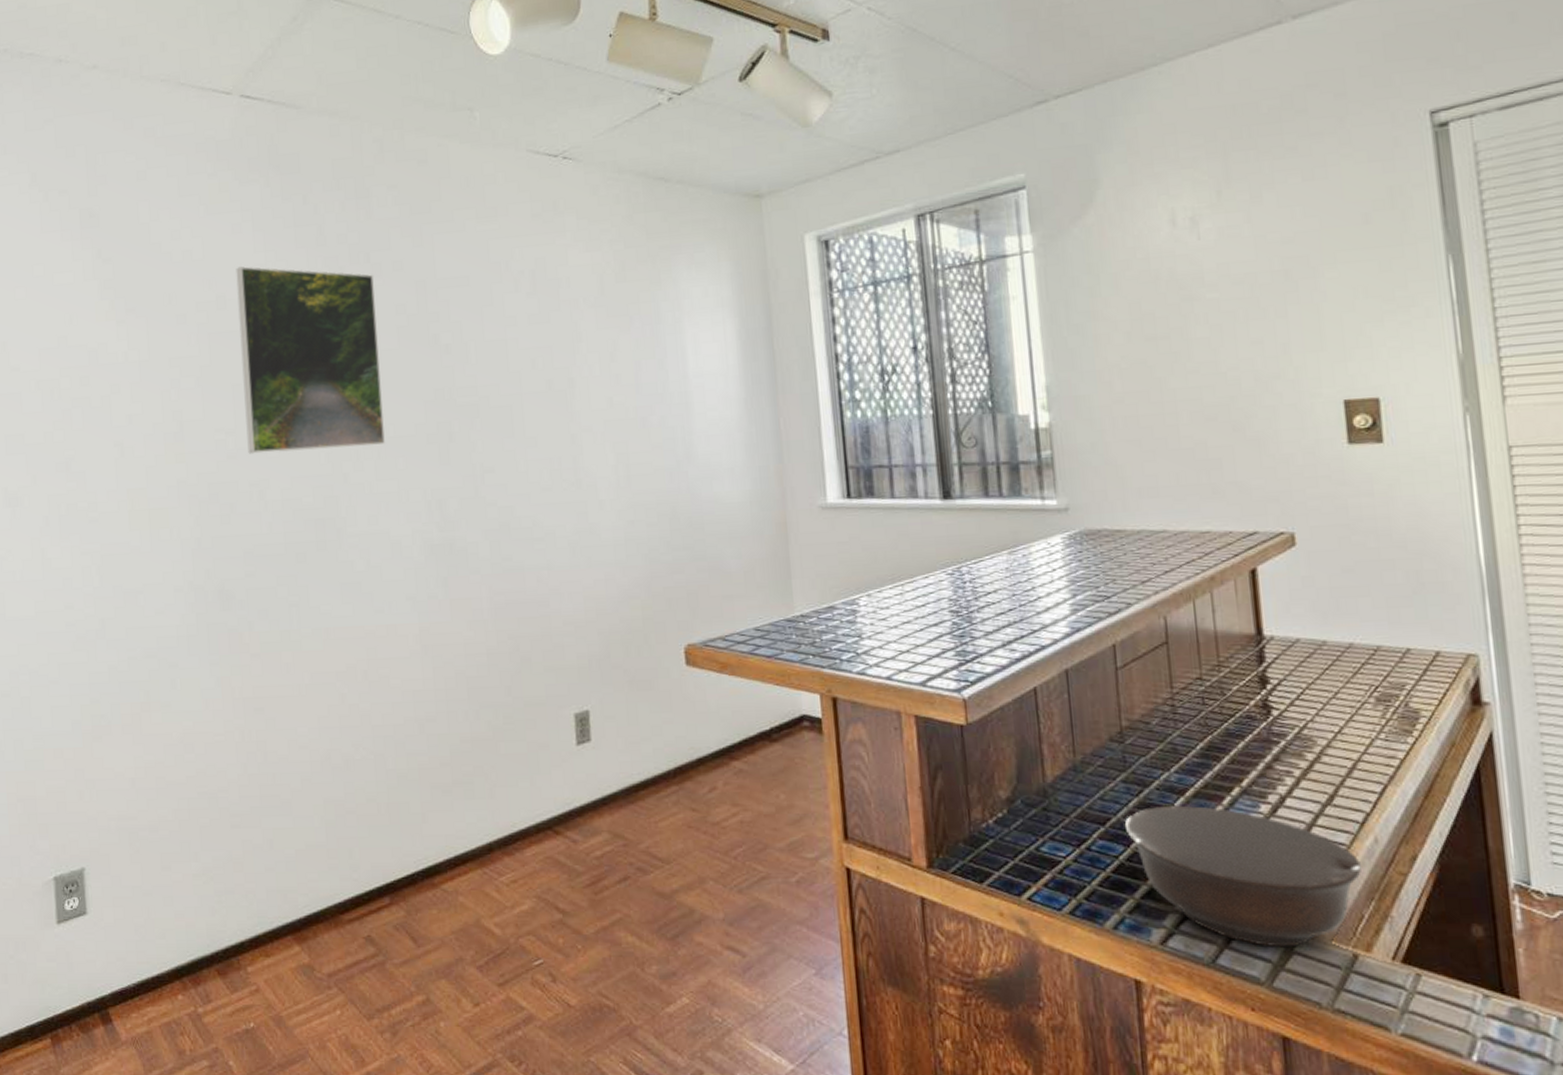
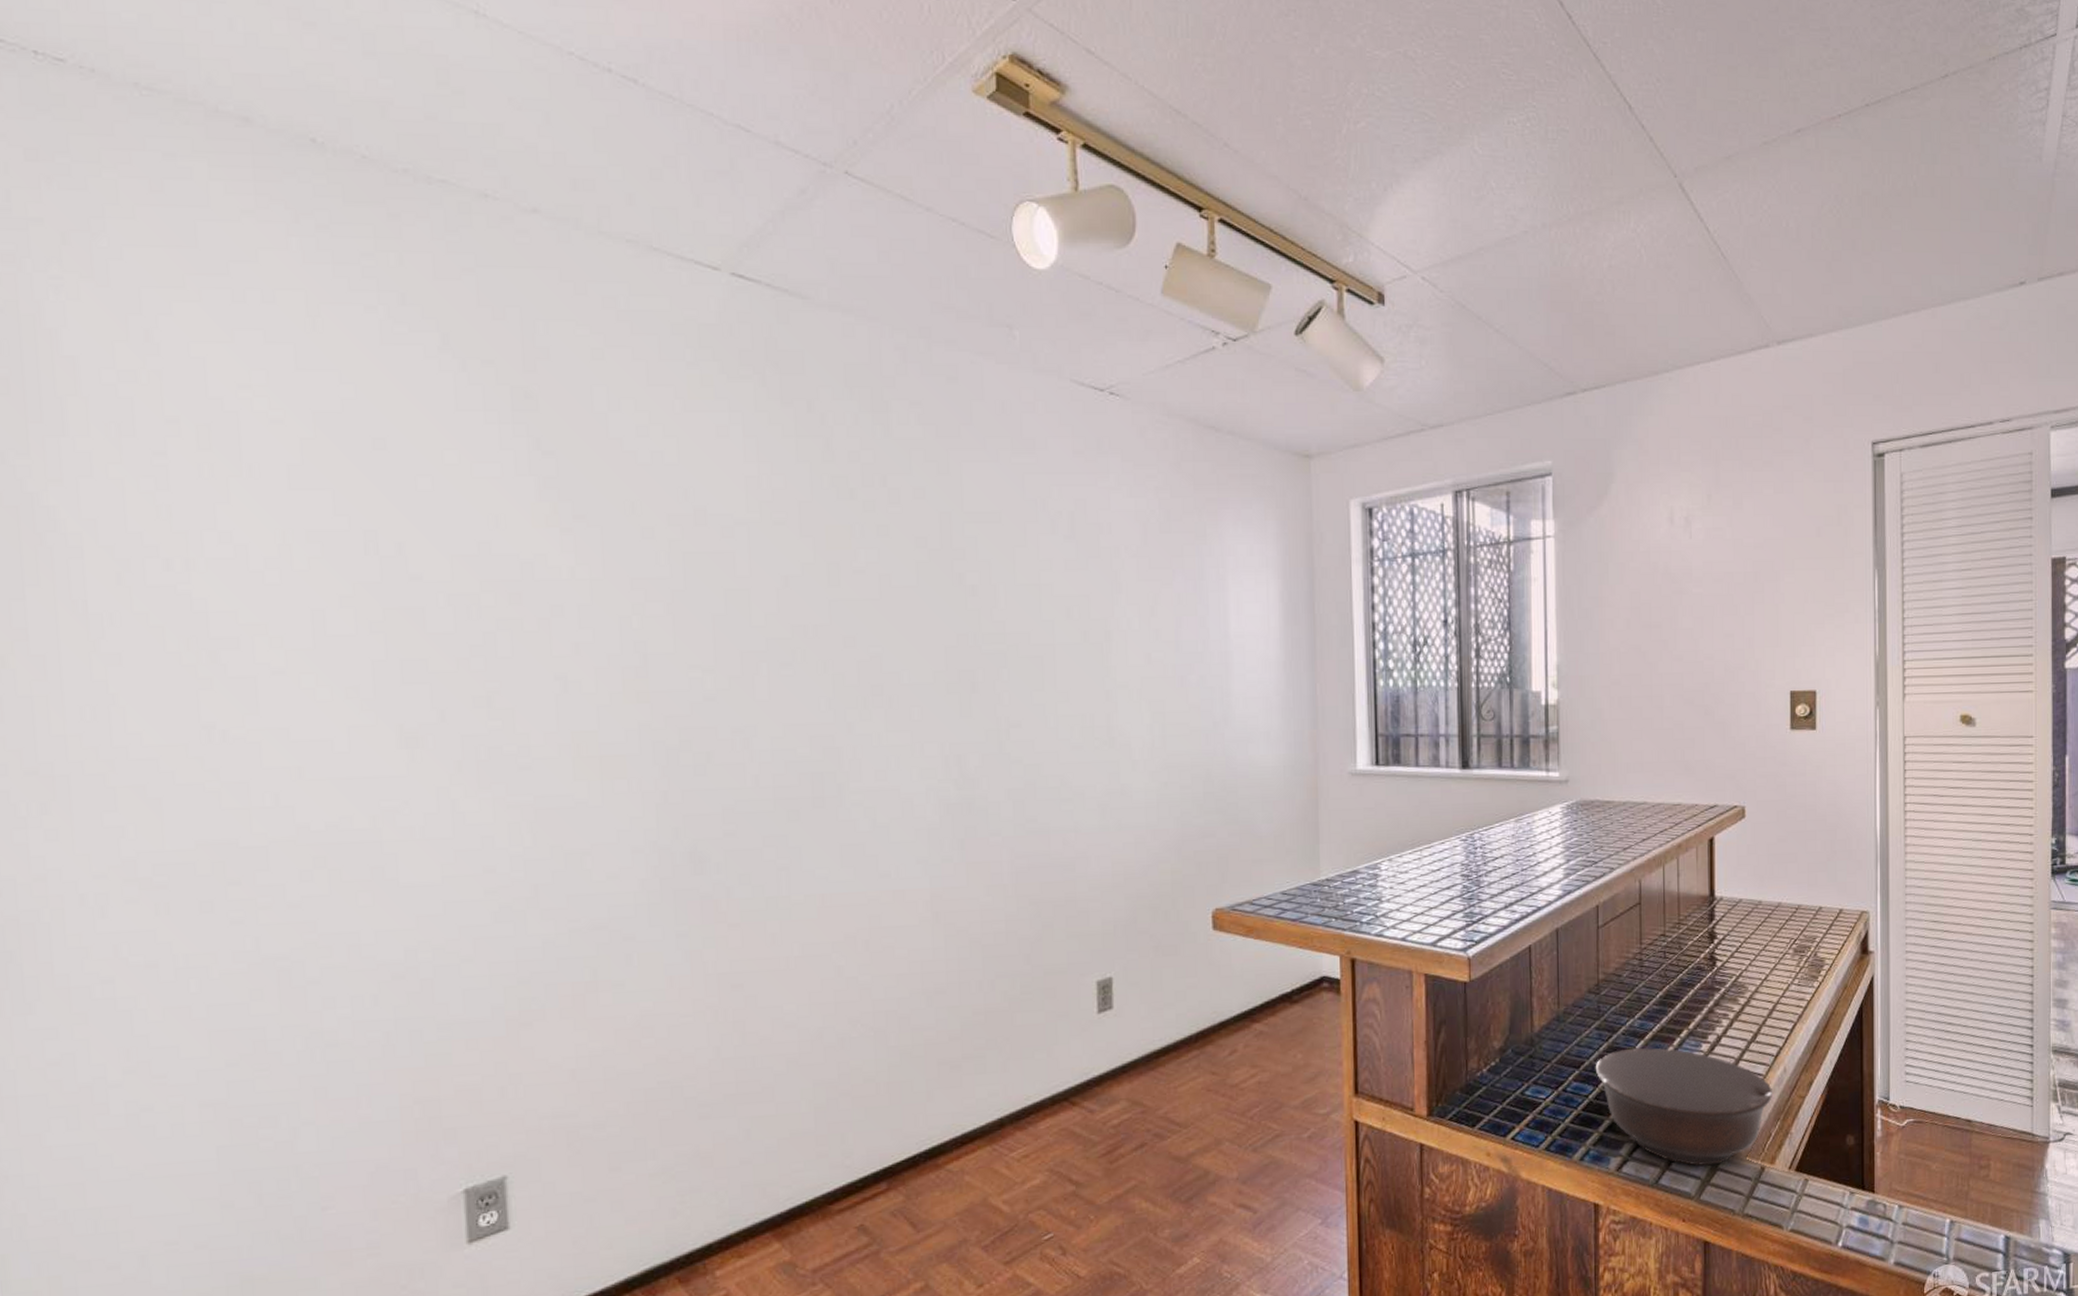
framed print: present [236,266,386,454] -> none [720,477,899,696]

